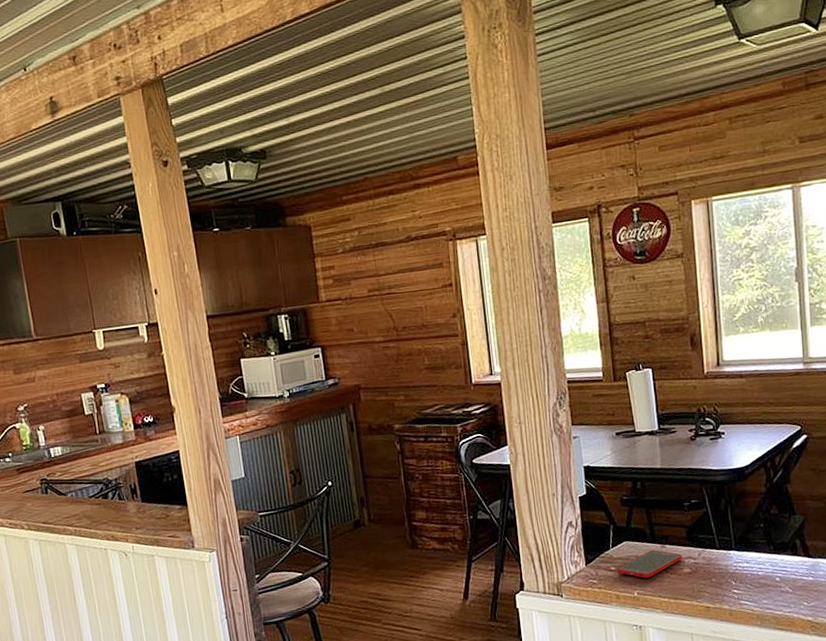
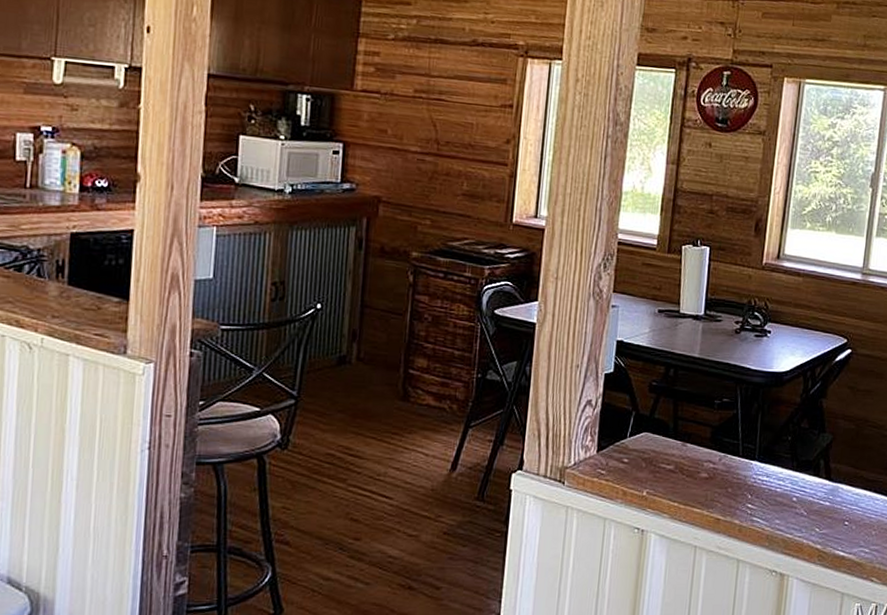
cell phone: present [617,550,683,578] -> none [630,446,703,477]

